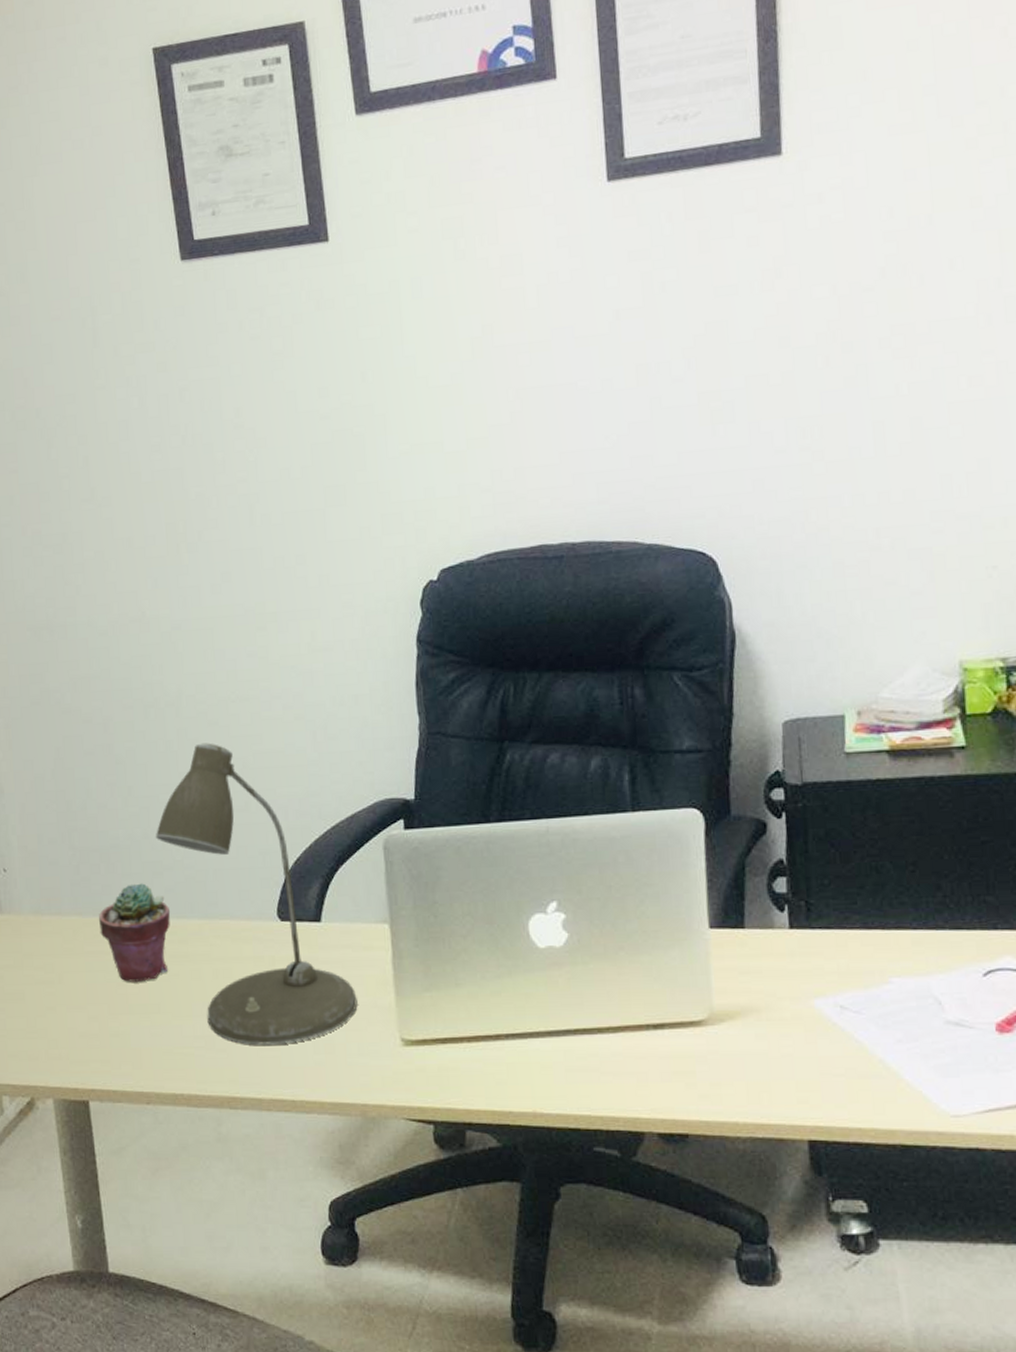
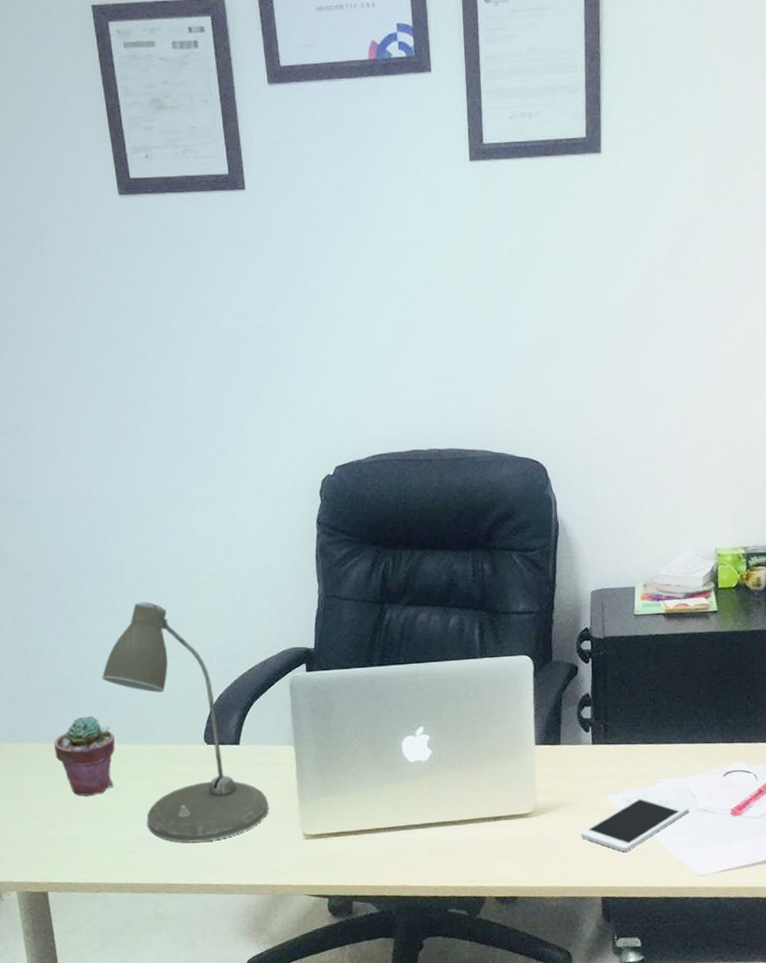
cell phone: none [776,999,935,1078] -> present [580,794,690,852]

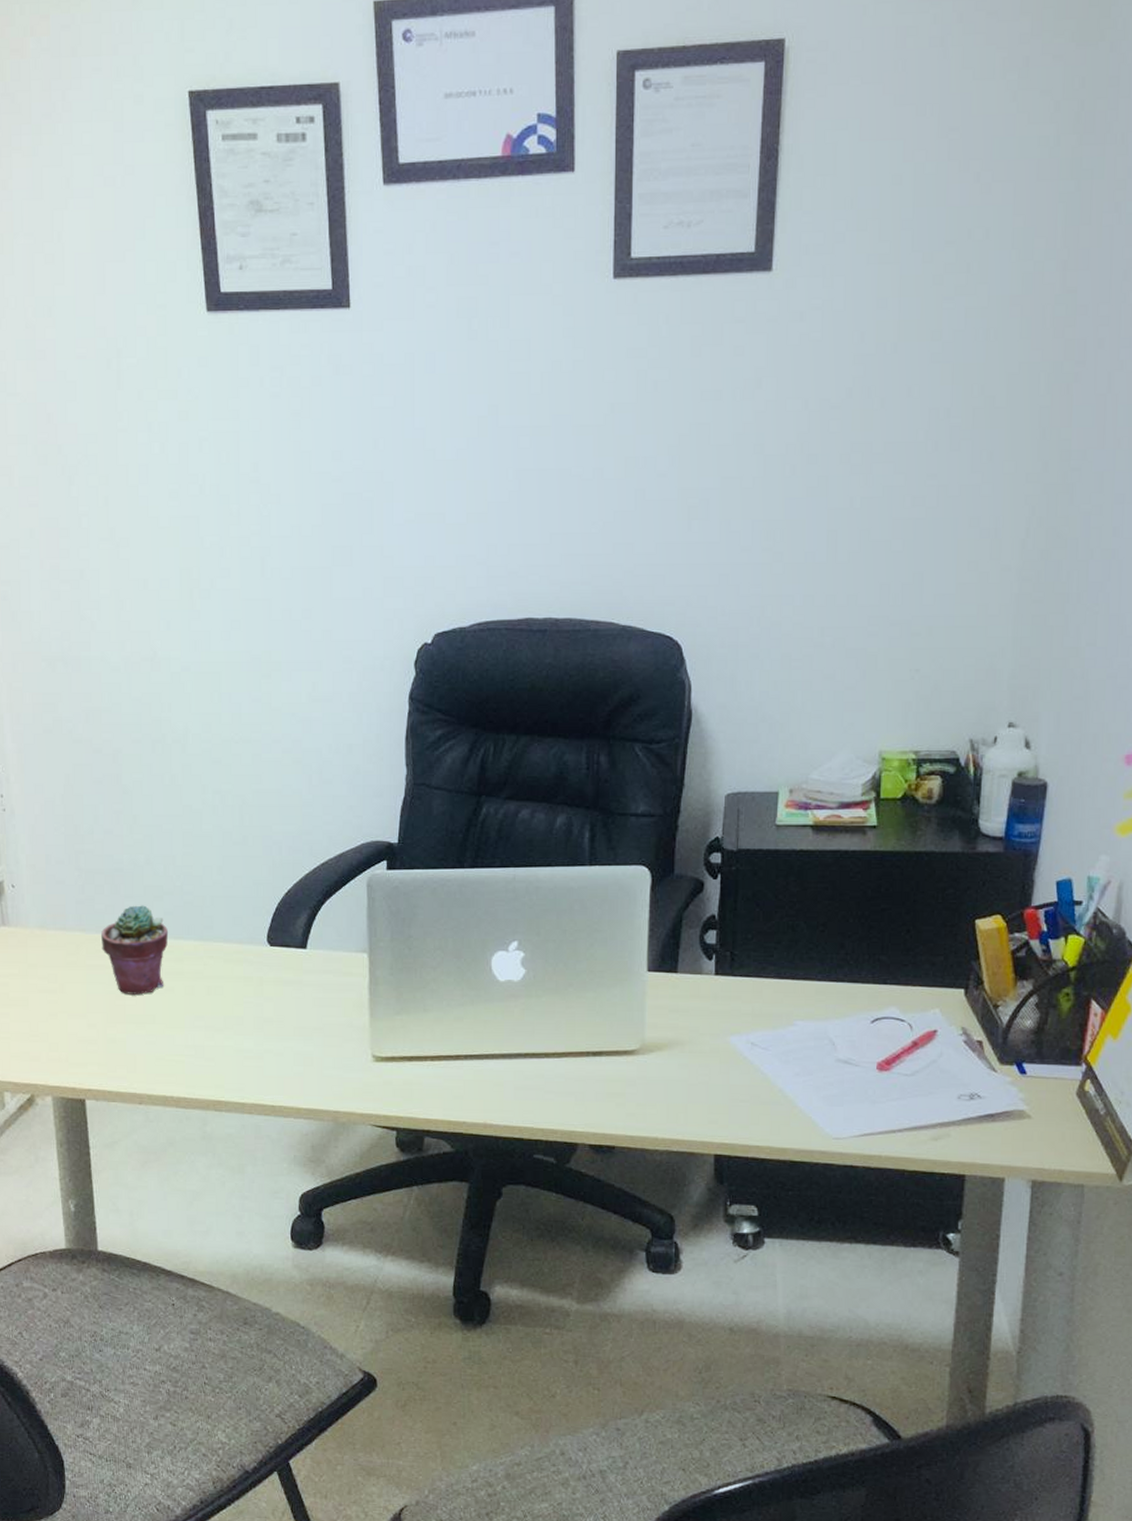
desk lamp: present [101,602,269,843] -> none [157,779,335,1056]
cell phone: present [580,794,690,852] -> none [694,1038,828,1104]

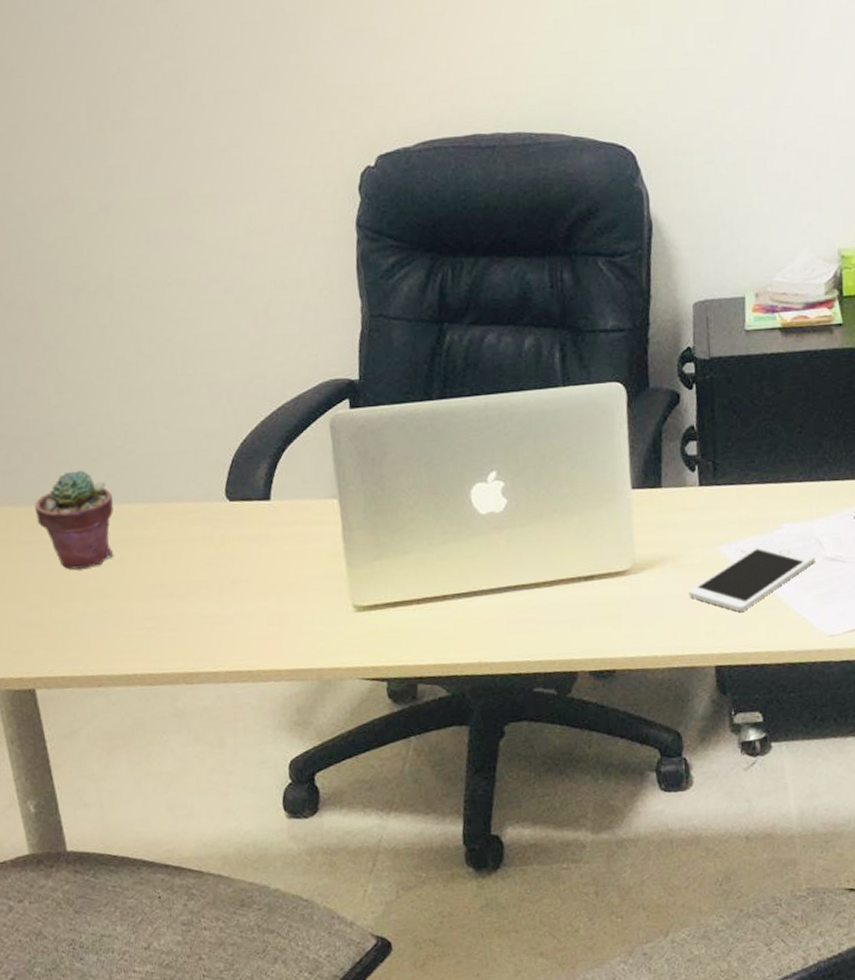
cell phone: none [694,1038,828,1104] -> present [688,543,816,612]

